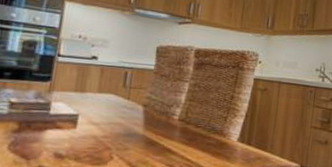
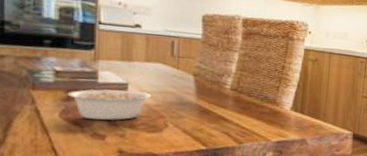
legume: none [18,120,101,153] -> present [67,89,152,121]

